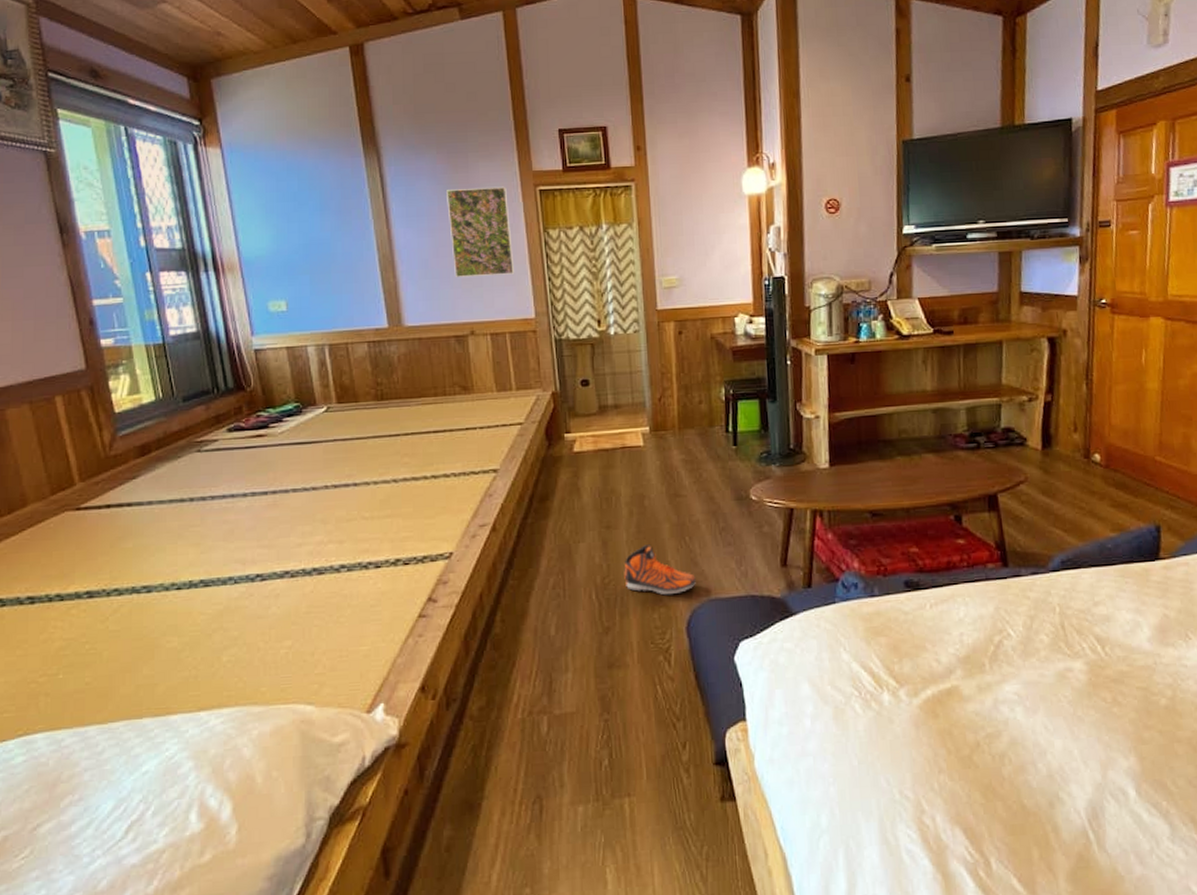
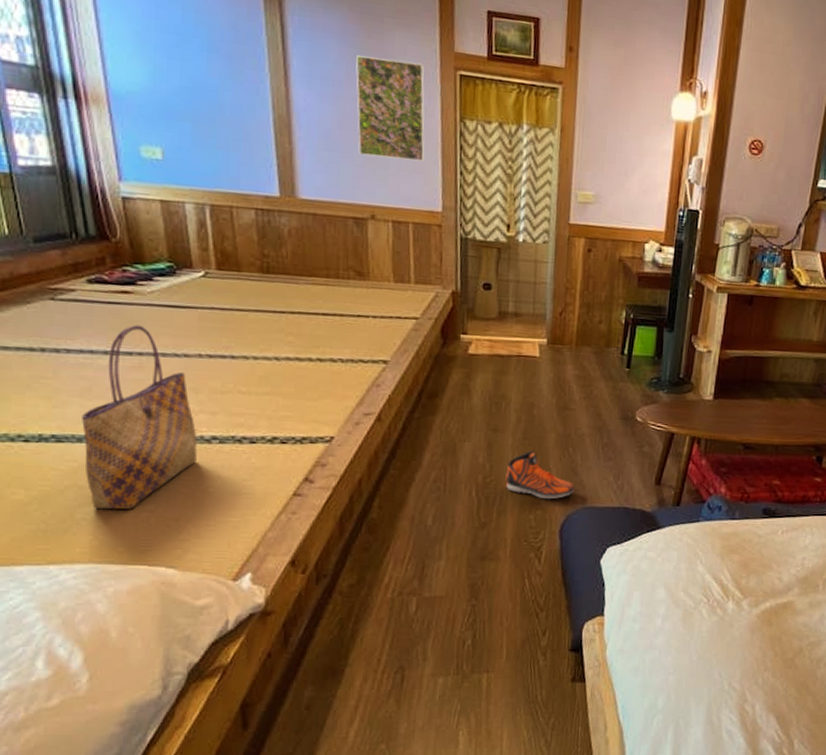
tote bag: none [226,465,328,650] -> present [82,324,197,510]

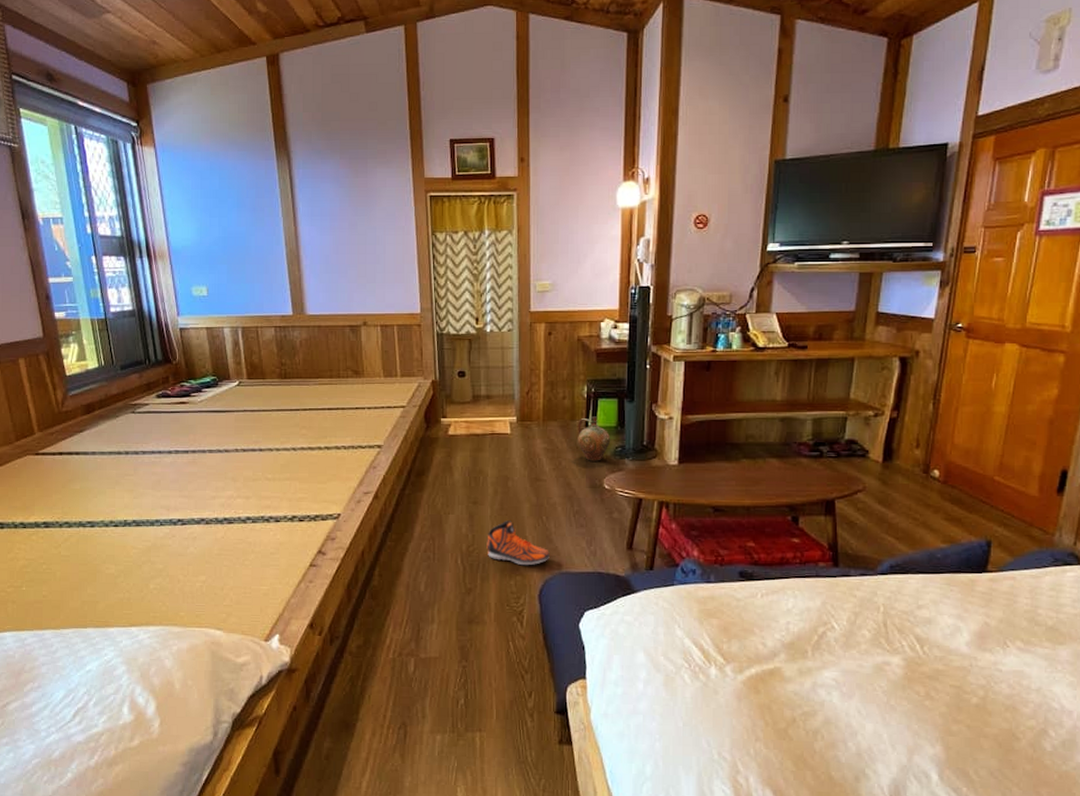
tote bag: present [82,324,197,510] -> none [154,428,236,581]
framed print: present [356,55,425,162] -> none [347,191,404,273]
ceramic jug: none [612,344,647,392] -> present [578,416,611,461]

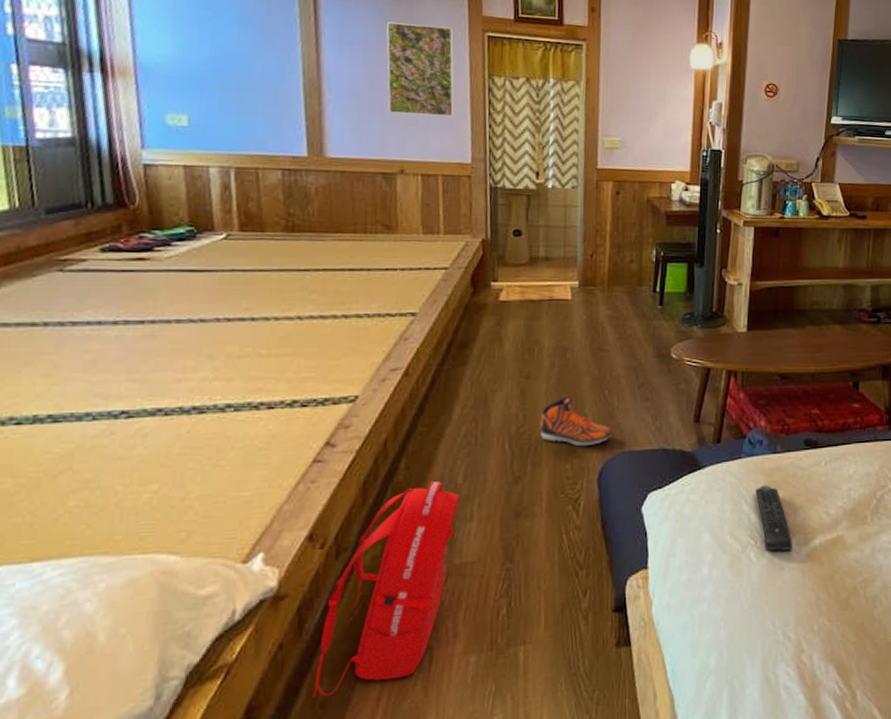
backpack: none [319,587,422,752] -> present [312,480,460,699]
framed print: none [347,191,404,273] -> present [386,22,454,117]
ceramic jug: present [578,416,611,461] -> none [645,281,680,329]
remote control: none [689,612,727,676] -> present [755,485,792,551]

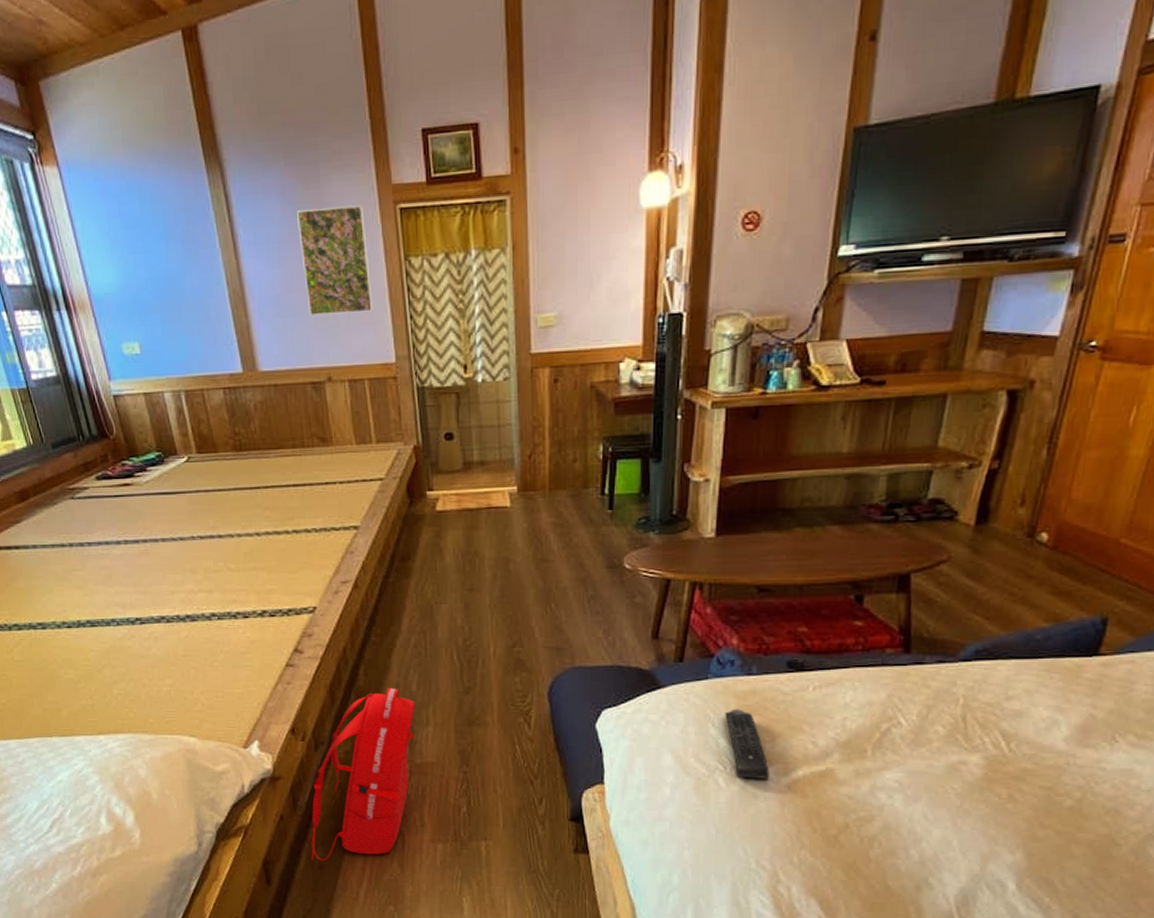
sneaker: present [540,396,611,447] -> none [486,609,560,661]

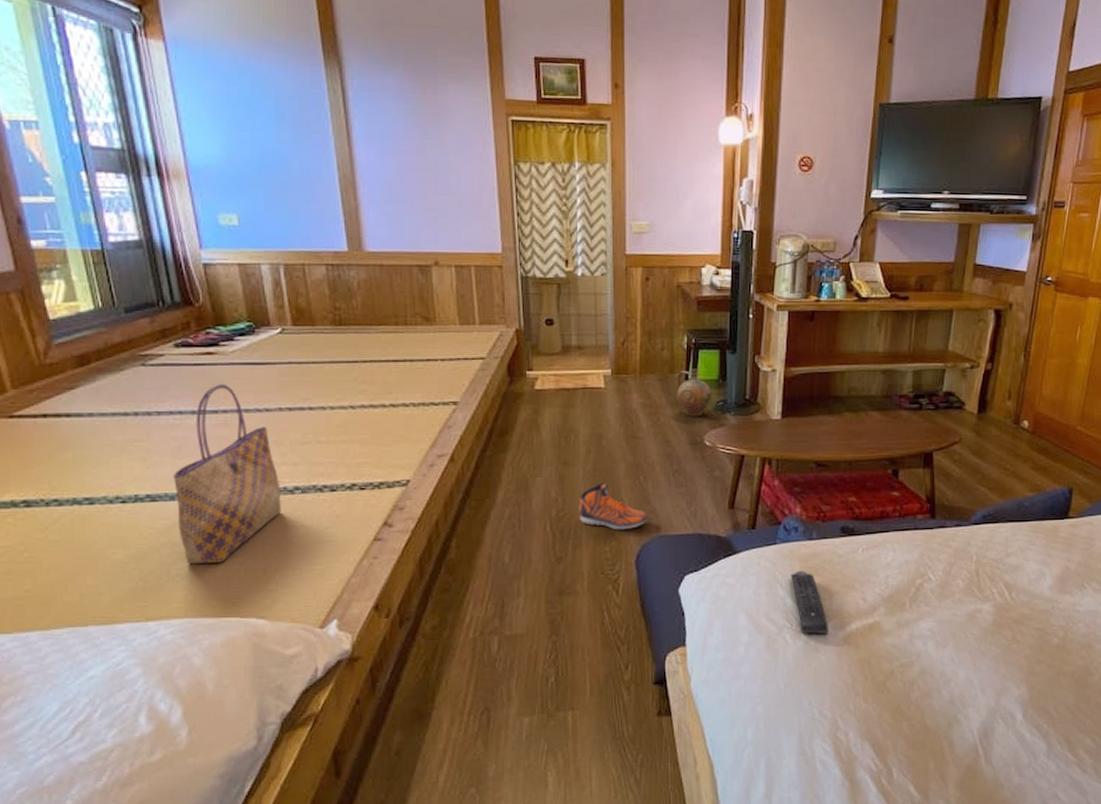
tote bag: none [107,514,201,685] -> present [174,384,281,565]
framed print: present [297,204,373,315] -> none [413,111,483,206]
backpack: present [311,687,415,862] -> none [388,559,507,747]
sneaker: none [486,609,560,661] -> present [579,482,647,530]
ceramic jug: none [592,482,633,537] -> present [677,369,712,417]

